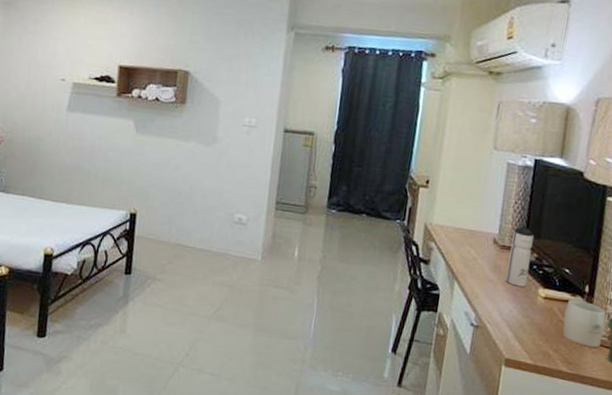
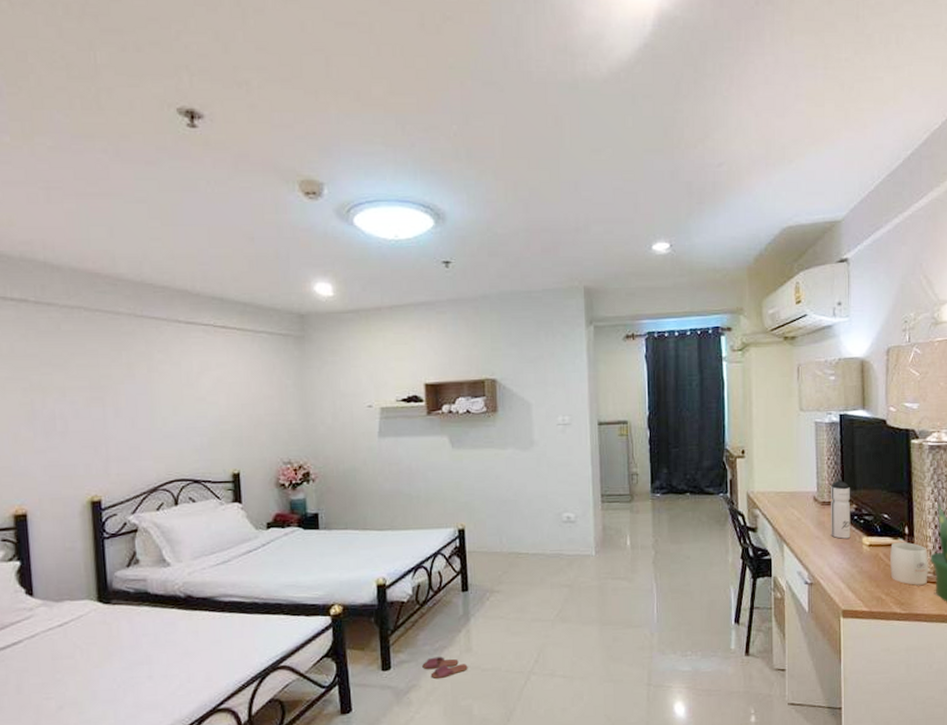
slippers: none [76,332,120,355] -> present [422,656,468,678]

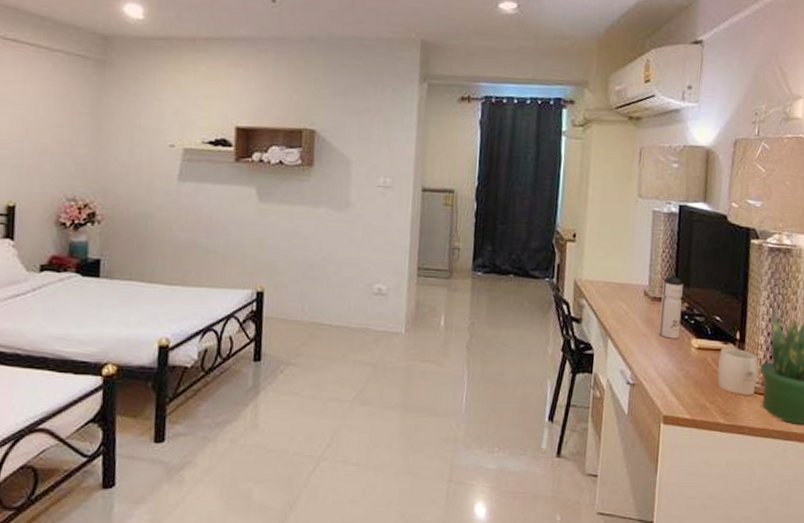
slippers: present [422,656,468,678] -> none [200,432,252,456]

